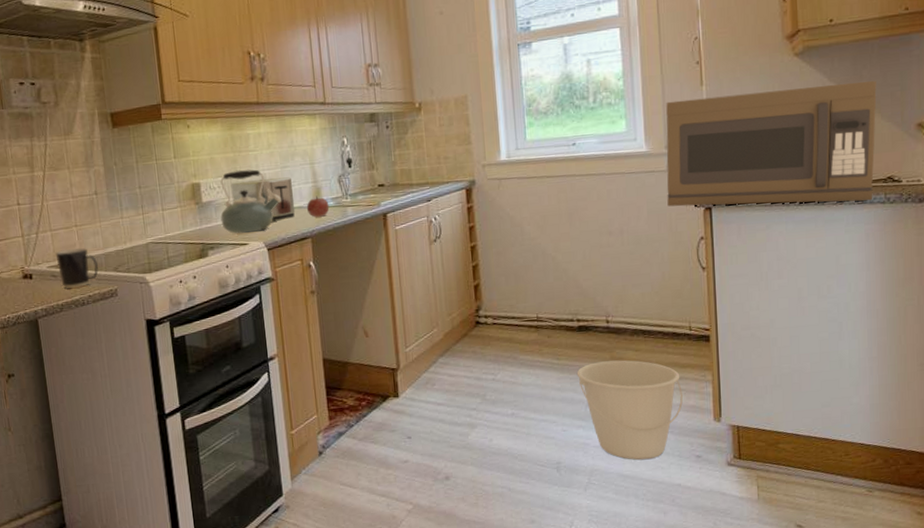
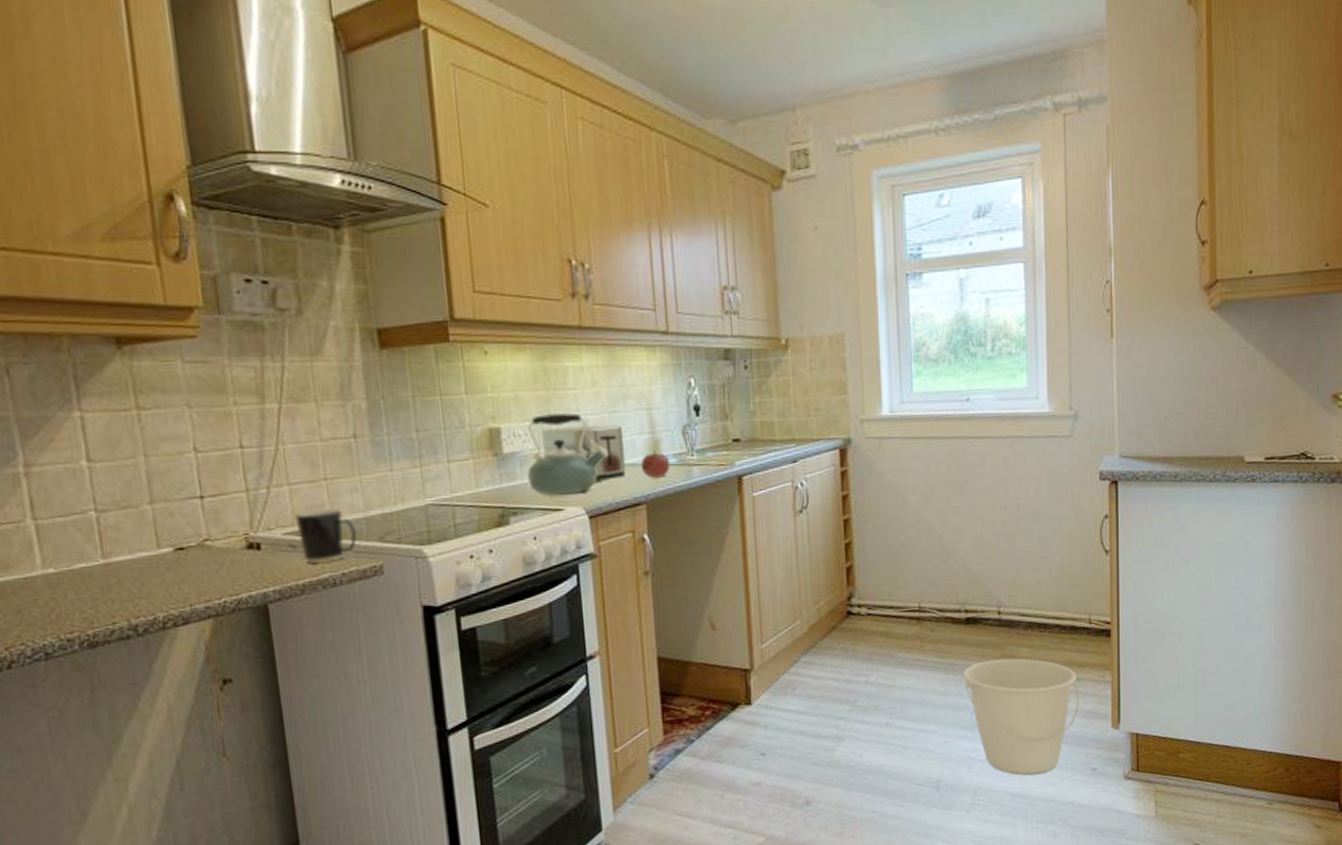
microwave: present [666,80,877,207] -> none [1070,343,1294,480]

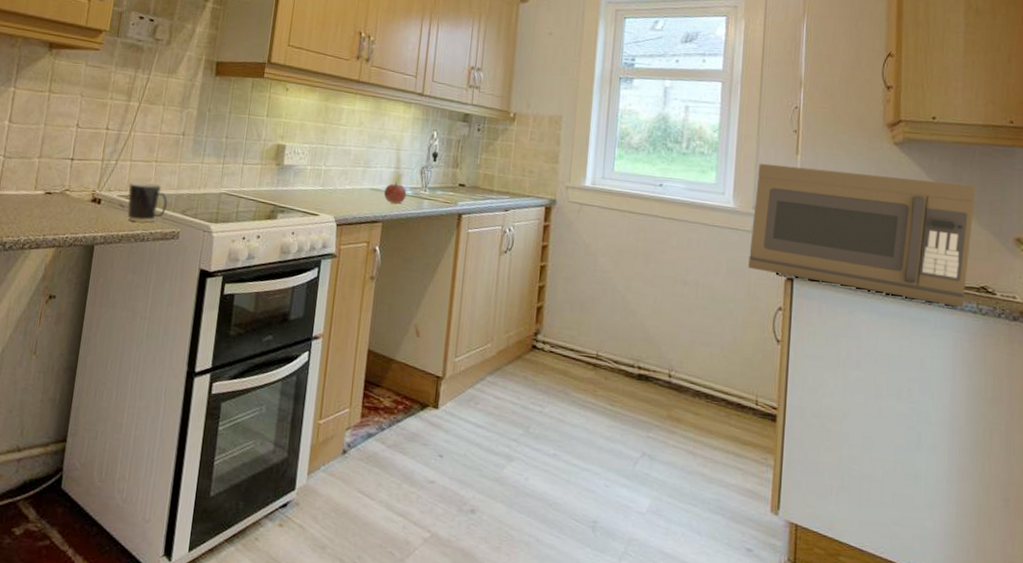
kettle: present [527,413,608,496] -> none [297,140,361,205]
toaster: present [541,425,627,481] -> none [313,151,375,199]
bucket: present [962,658,1079,776] -> none [629,417,740,541]
microwave: none [1070,343,1294,480] -> present [748,163,976,308]

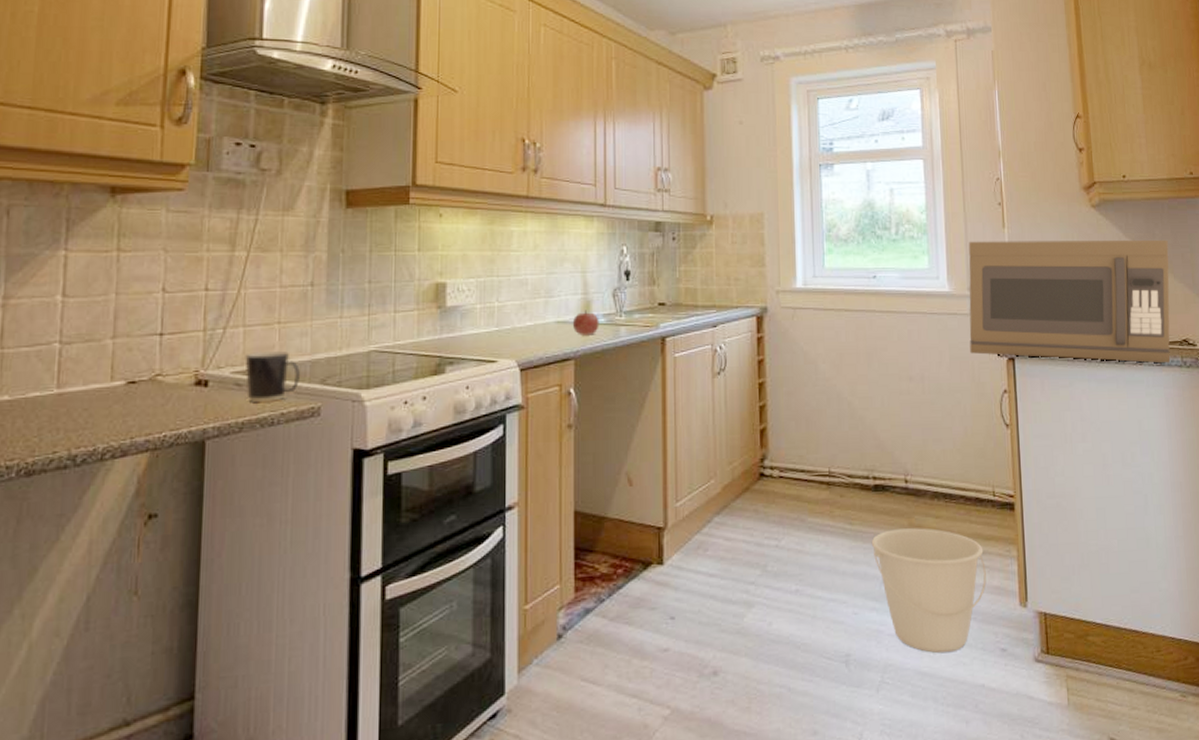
bucket: none [629,417,740,541] -> present [871,528,986,654]

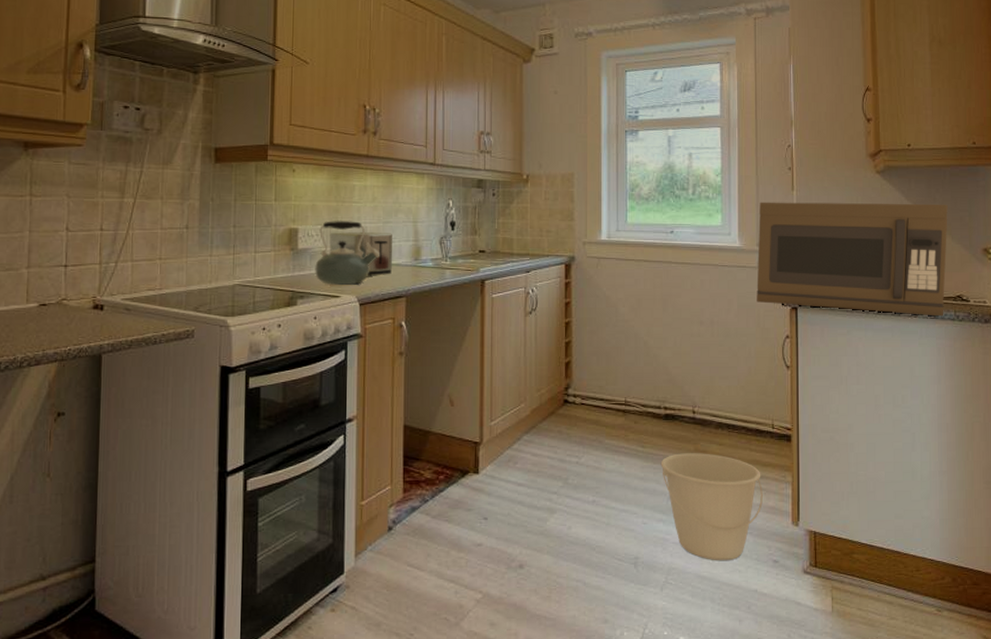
mug: present [245,351,301,403] -> none [133,282,178,325]
kettle: none [466,273,543,348] -> present [315,221,379,285]
toaster: none [483,284,559,336] -> present [329,231,393,276]
fruit: present [572,309,599,335] -> none [404,254,428,277]

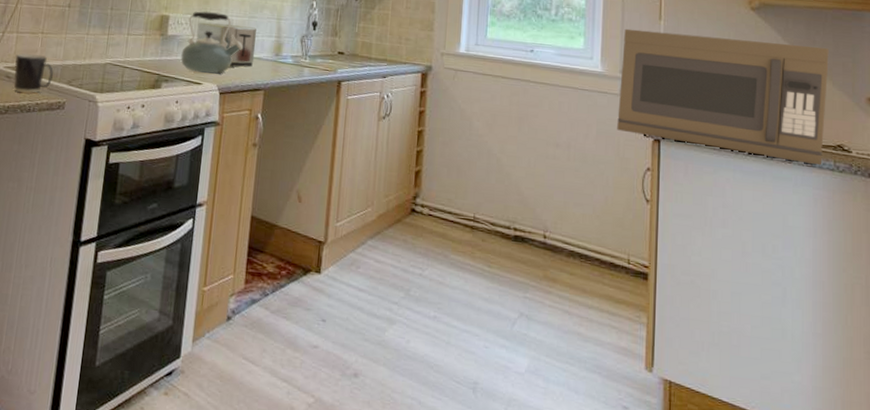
mug: none [133,282,178,325] -> present [14,53,54,94]
bucket: present [660,453,763,561] -> none [506,278,615,400]

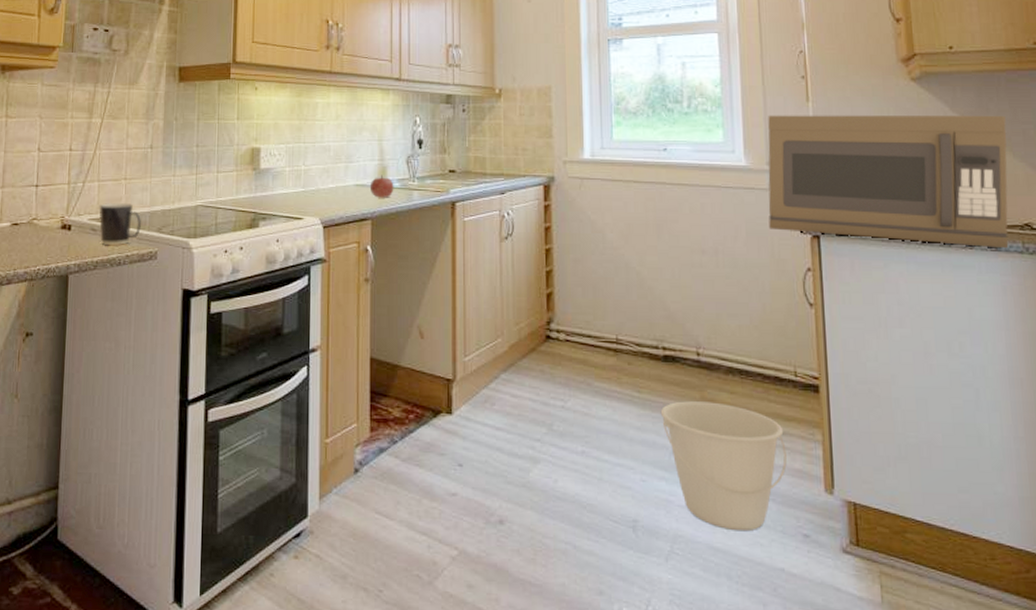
kettle: present [180,11,243,74] -> none [277,140,343,206]
toaster: present [196,22,256,68] -> none [292,150,358,197]
fruit: none [265,50,288,72] -> present [369,174,394,198]
bucket: none [506,278,615,400] -> present [660,401,787,532]

